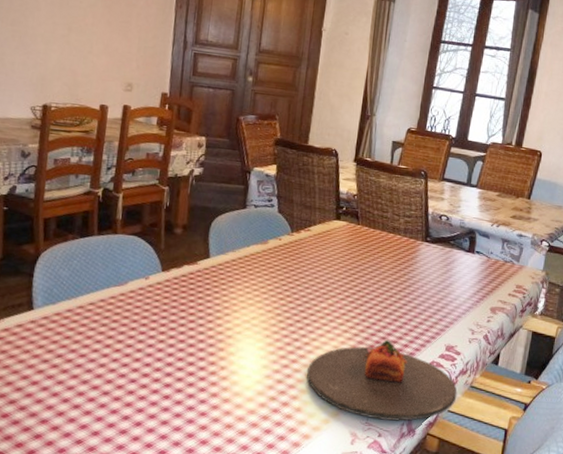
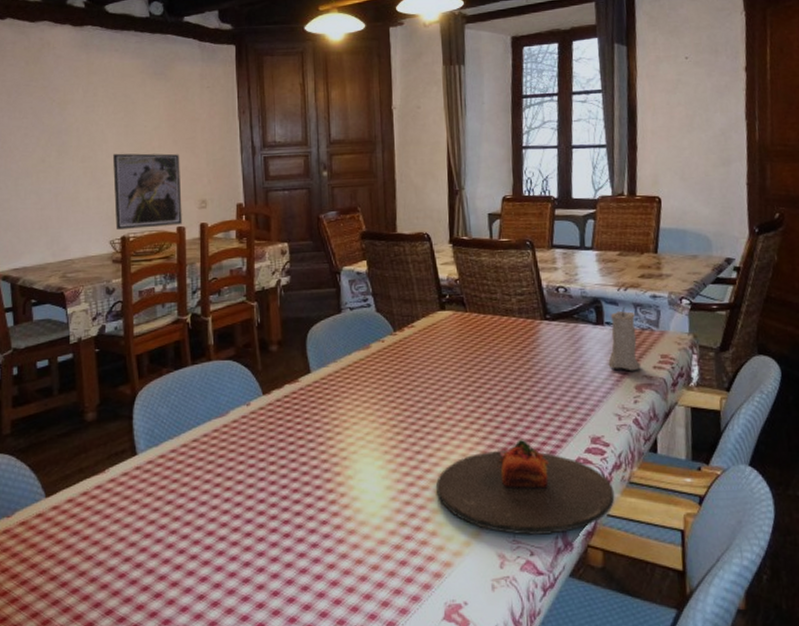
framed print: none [38,22,112,104] -> present [113,153,182,231]
candle: none [472,241,502,296] -> present [608,307,641,371]

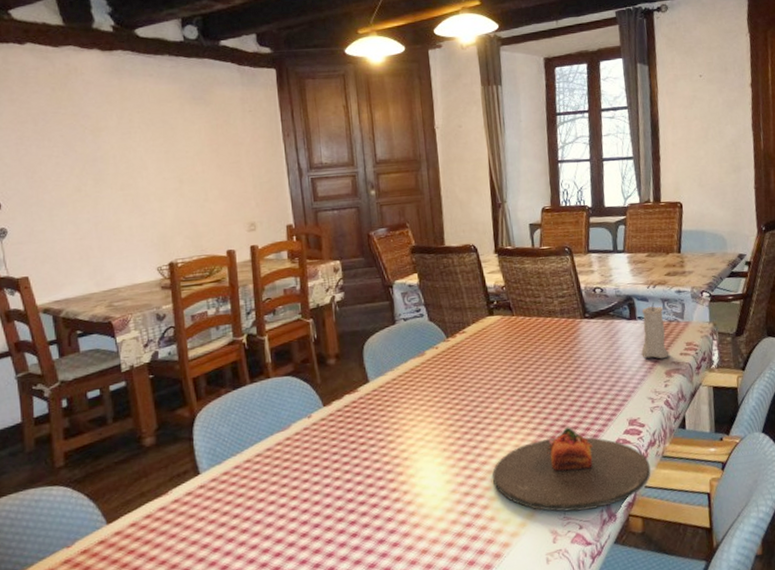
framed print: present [113,153,182,231] -> none [155,178,232,257]

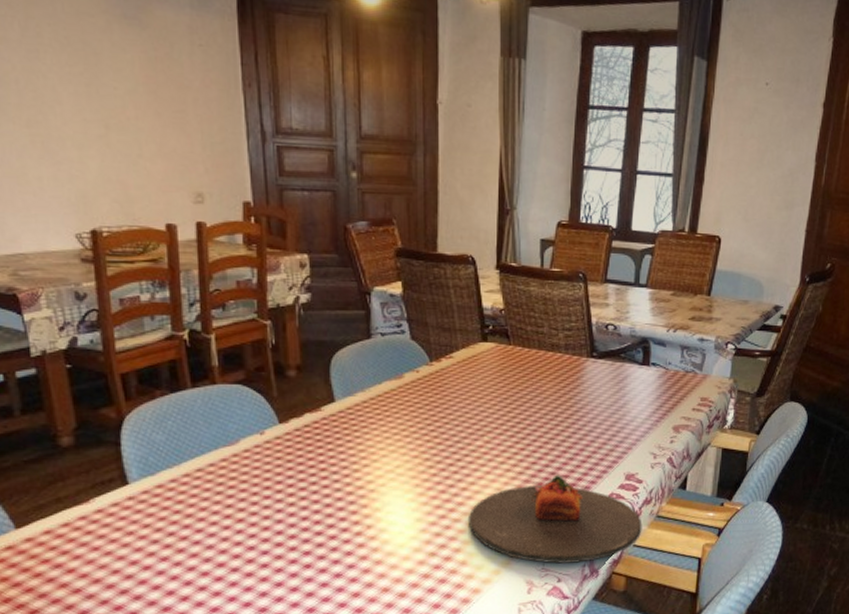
candle: present [641,303,669,359] -> none [650,349,681,413]

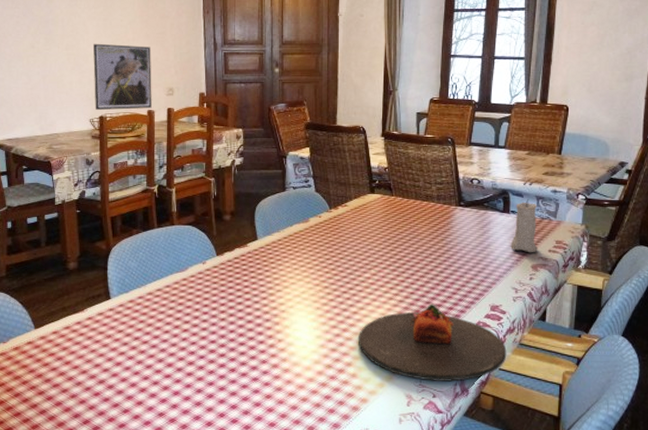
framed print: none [72,120,172,222] -> present [93,43,152,111]
candle: none [650,349,681,413] -> present [510,199,538,253]

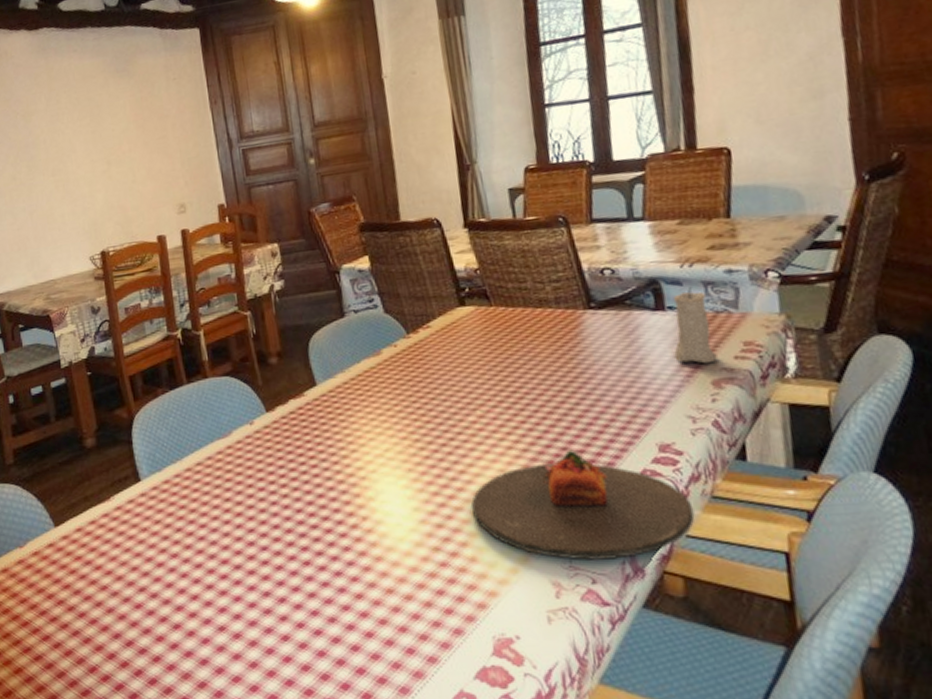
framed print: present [93,43,152,111] -> none [83,156,162,245]

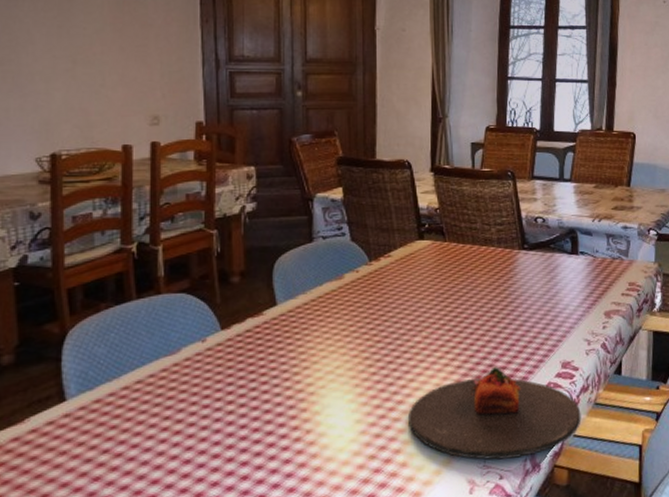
candle: present [674,287,718,364] -> none [581,238,610,299]

